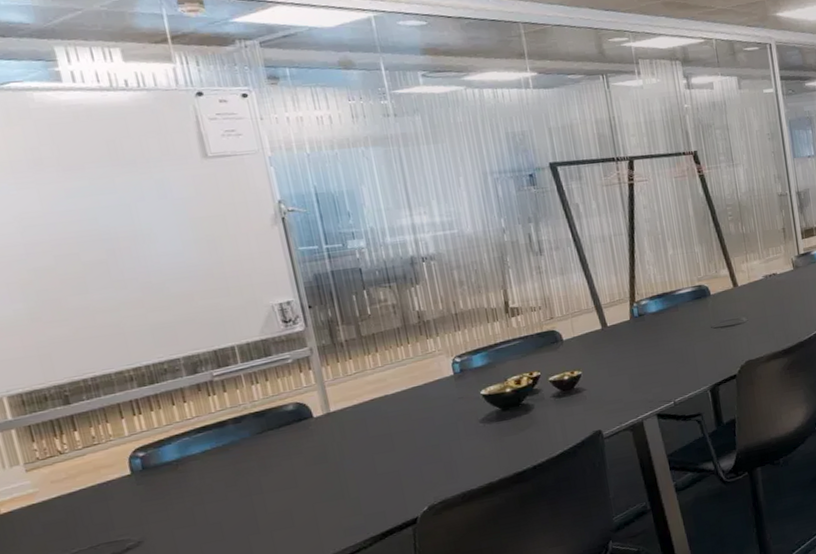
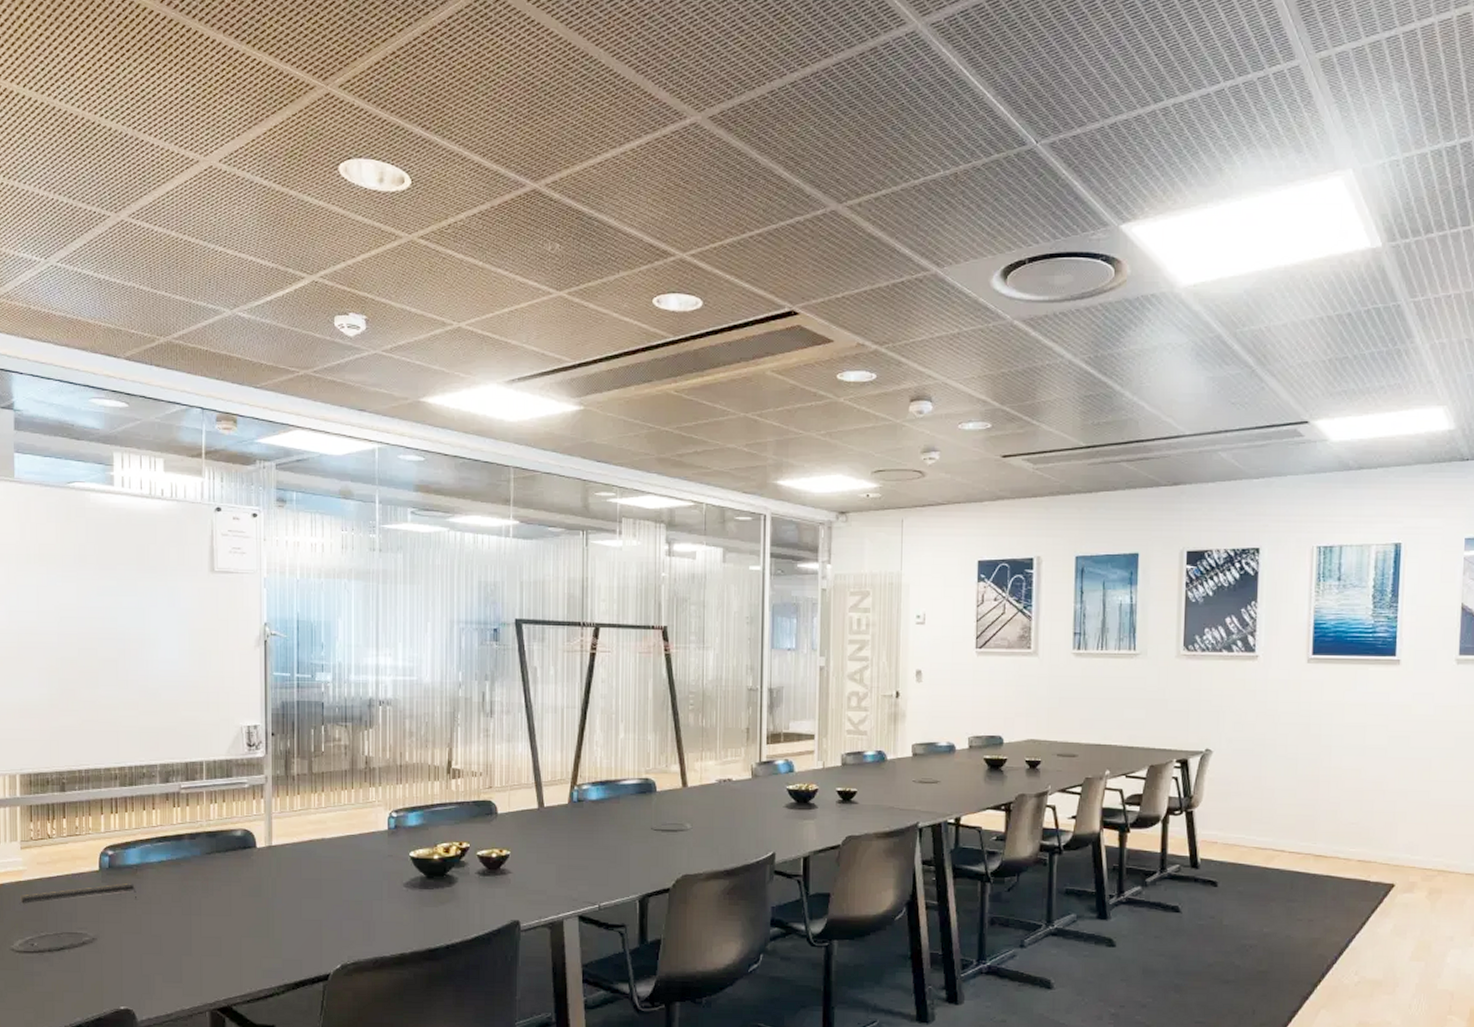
notepad: none [37,479,183,526] -> present [20,883,136,903]

